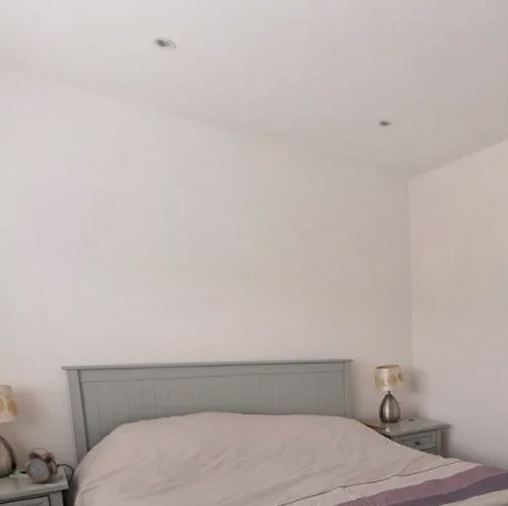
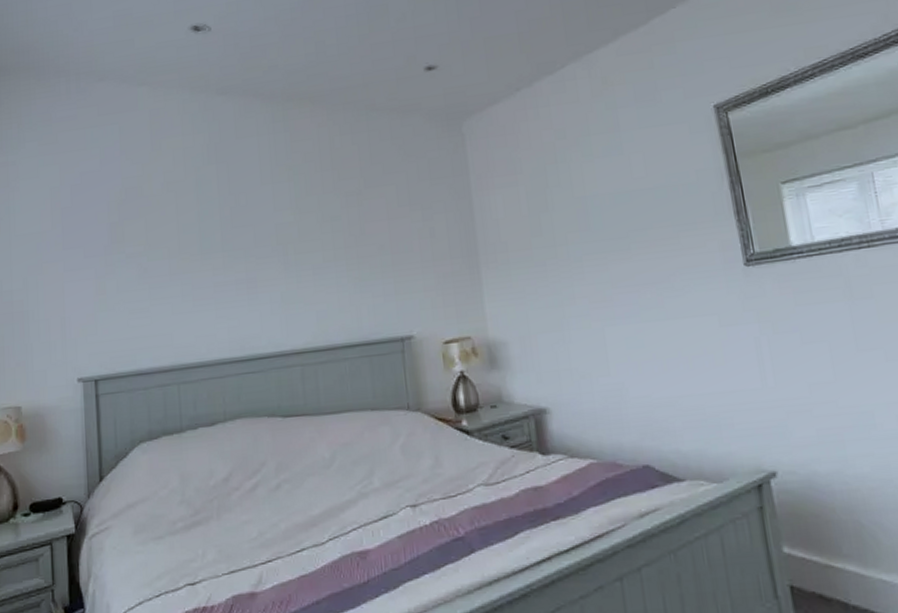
alarm clock: present [24,447,59,484] -> none [27,480,66,529]

